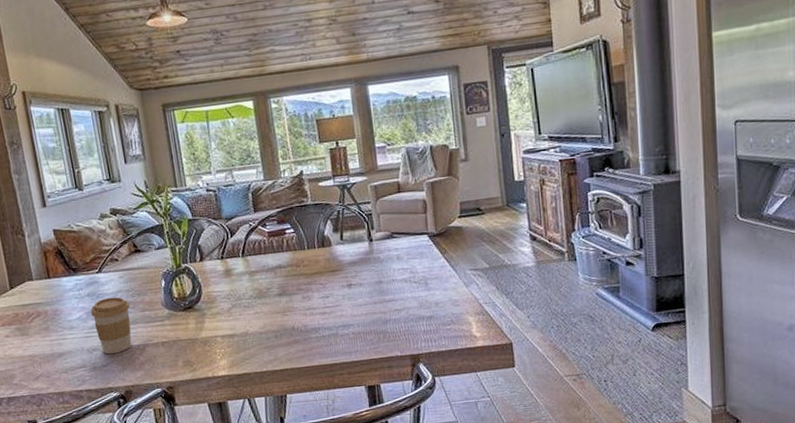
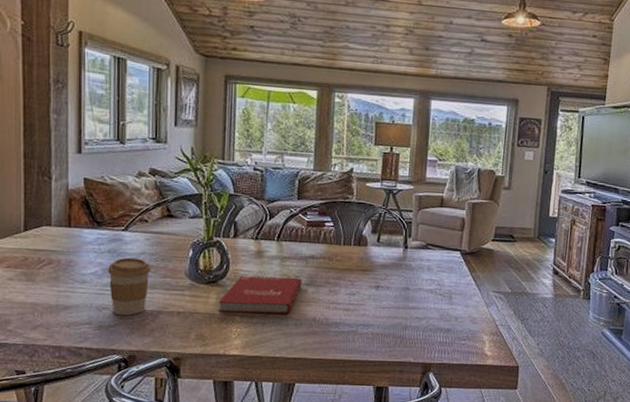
book: none [198,290,275,335] -> present [219,276,302,314]

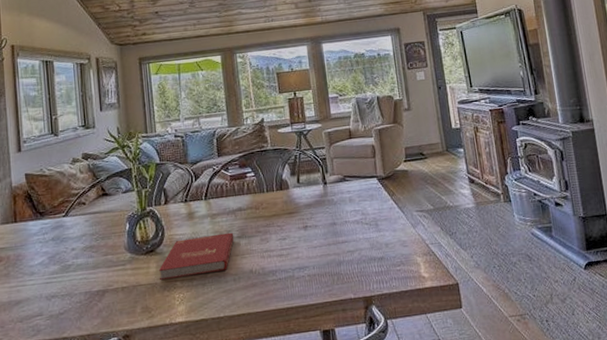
coffee cup: present [108,257,151,316] -> none [53,240,93,302]

